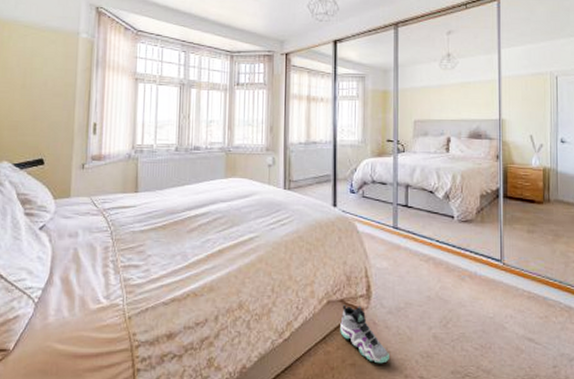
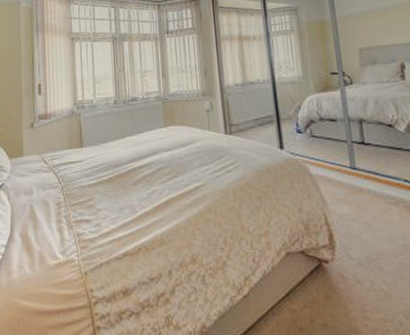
sneaker: present [340,304,389,364] -> none [303,256,366,325]

